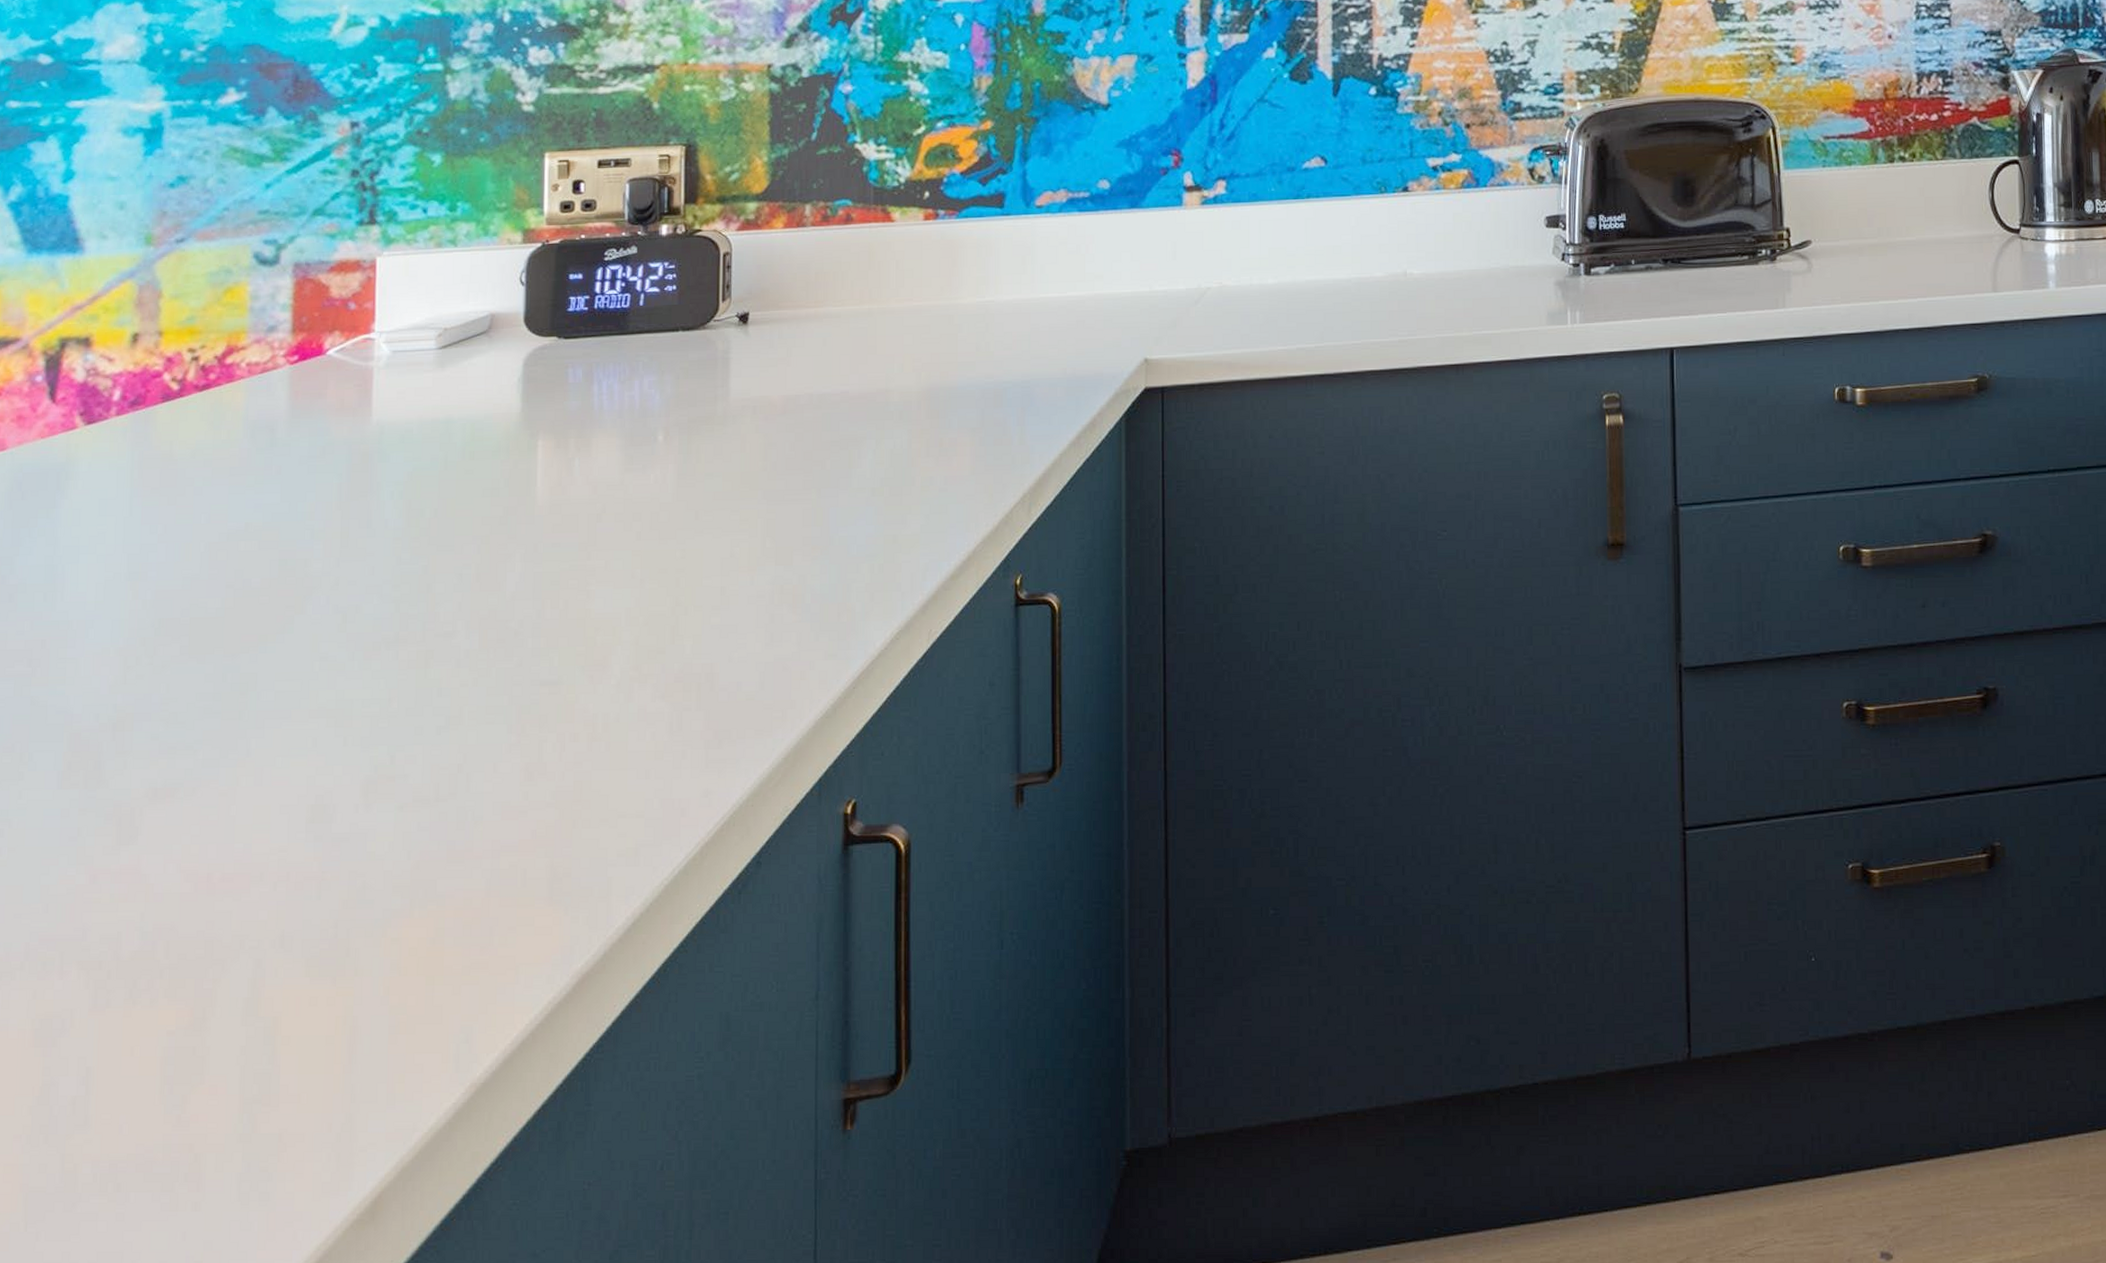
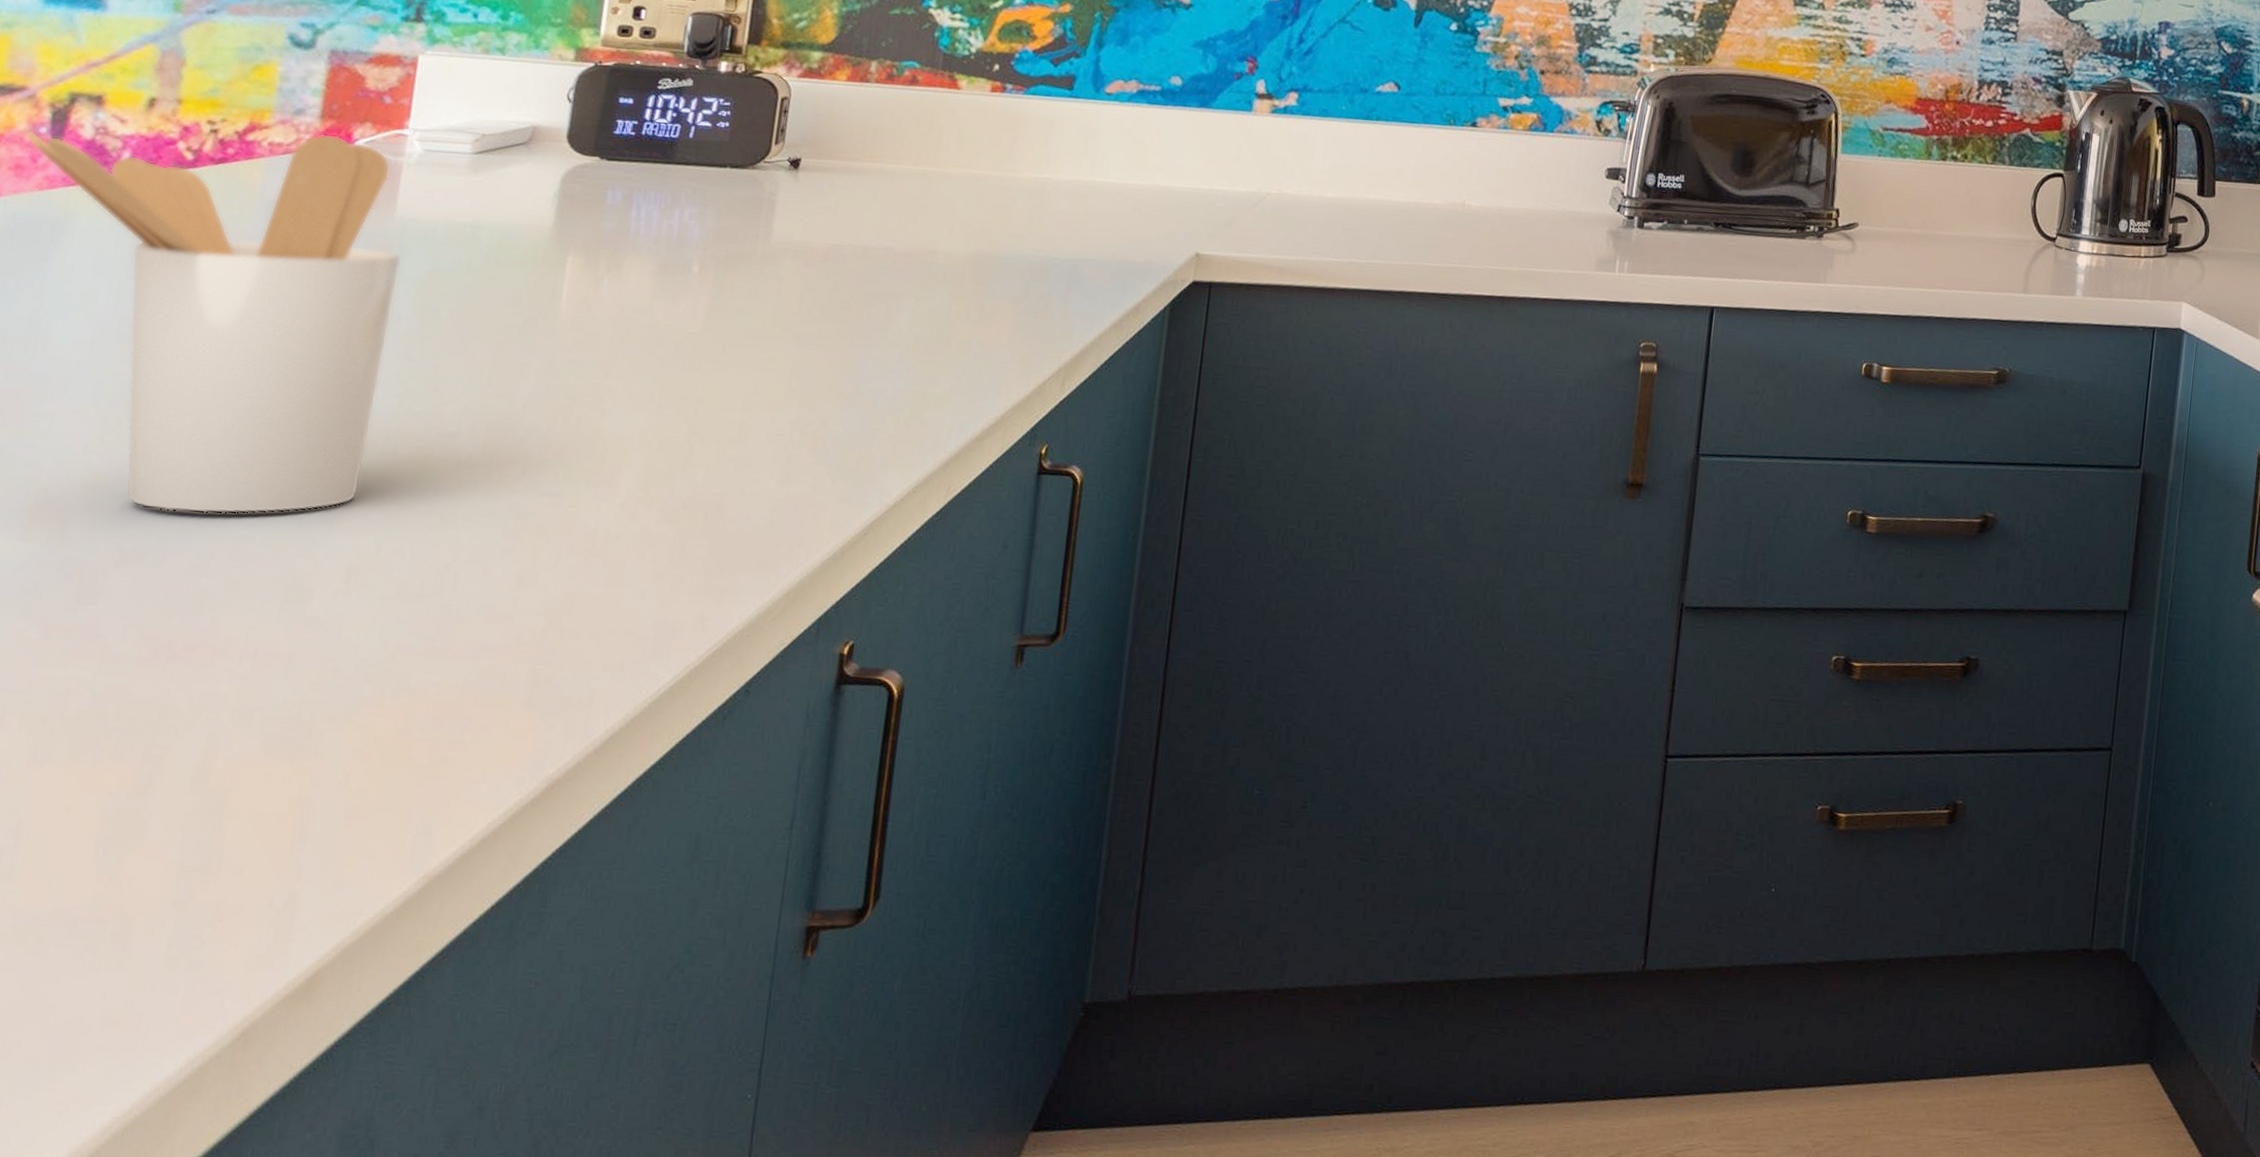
utensil holder: none [22,346,383,743] -> present [24,129,402,514]

